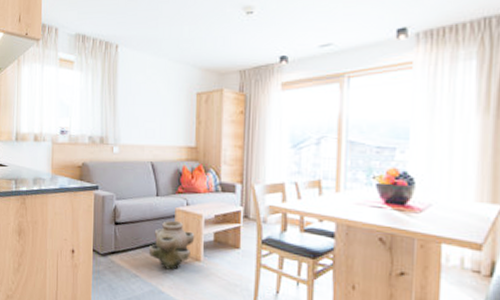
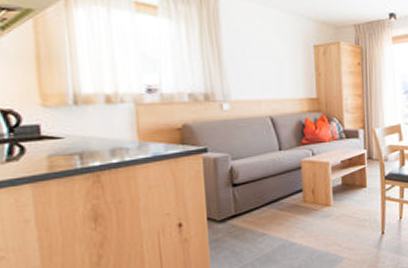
planter: present [148,220,195,270] -> none [275,171,324,221]

